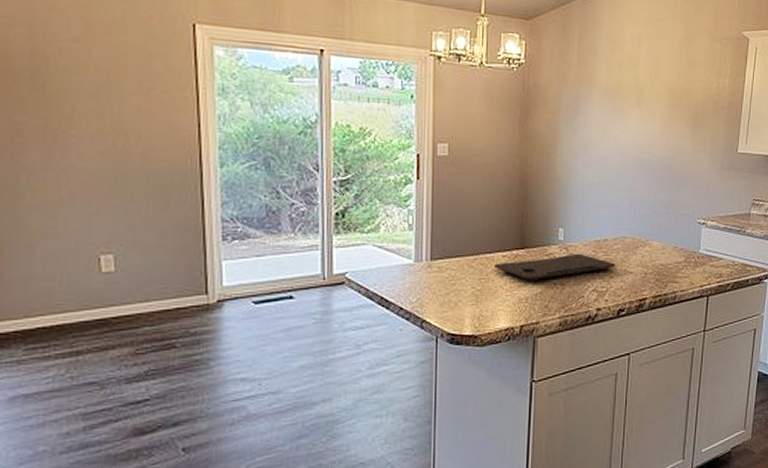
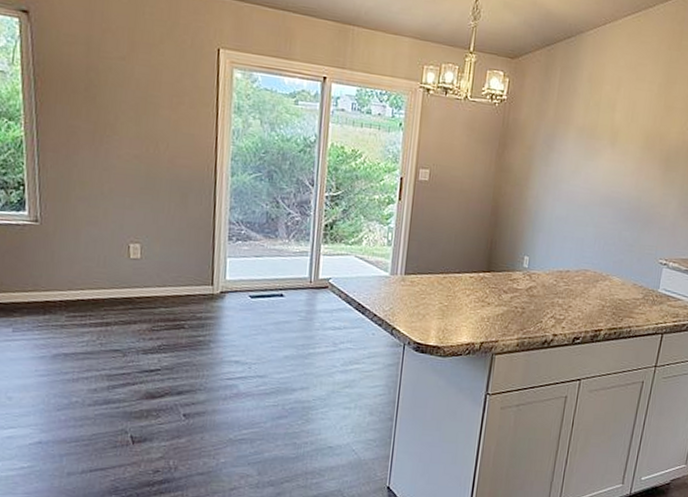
cutting board: present [494,253,615,282] -> none [461,281,575,304]

